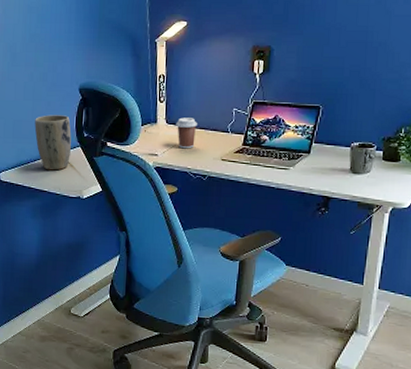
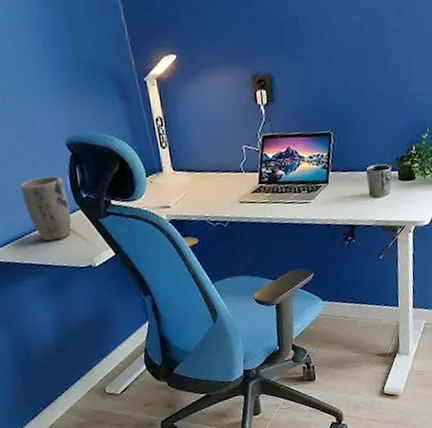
coffee cup: present [176,117,197,149] -> none [184,161,209,196]

